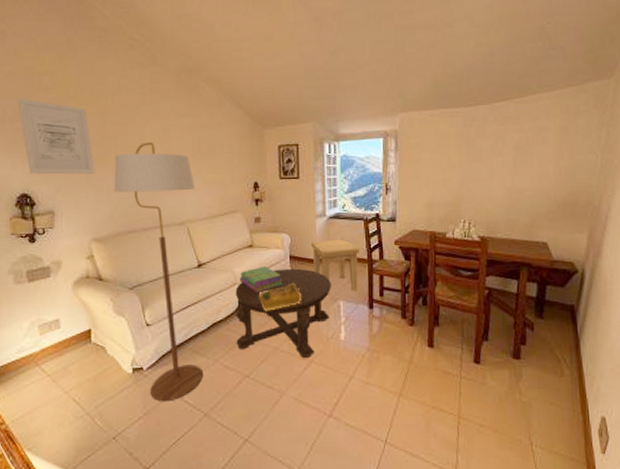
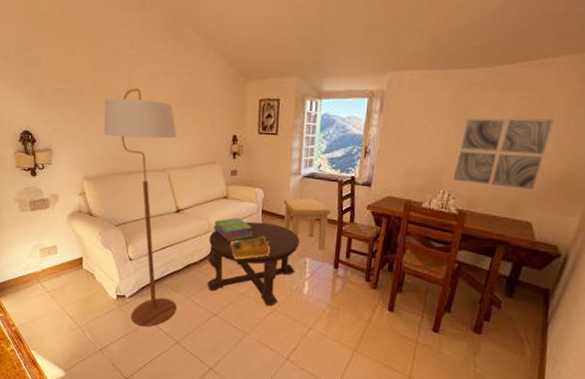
wall art: present [17,98,95,175] -> none [19,38,87,116]
wall art: none [471,147,549,212] -> present [453,118,554,190]

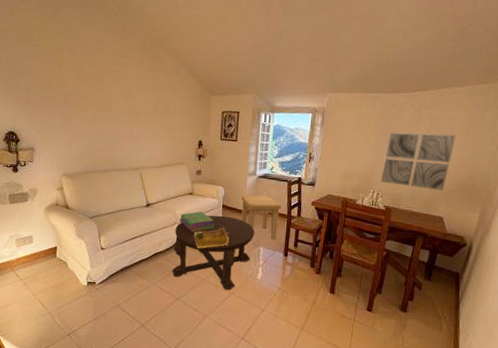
floor lamp: present [103,88,178,327] -> none [83,98,150,312]

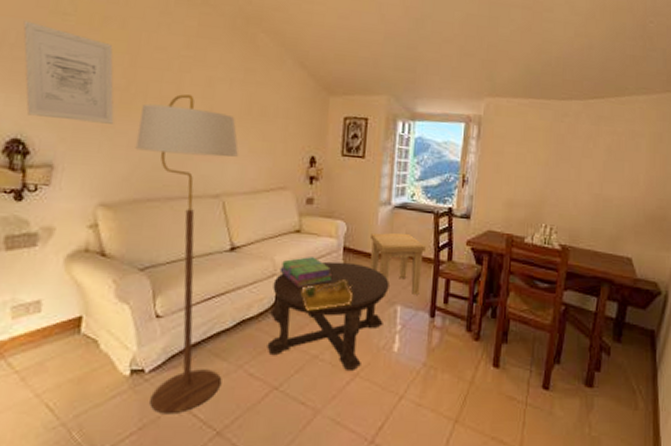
wall art: none [10,51,69,120] -> present [23,20,114,124]
floor lamp: none [83,98,150,312] -> present [135,94,239,415]
wall art: present [380,132,456,191] -> none [554,149,642,224]

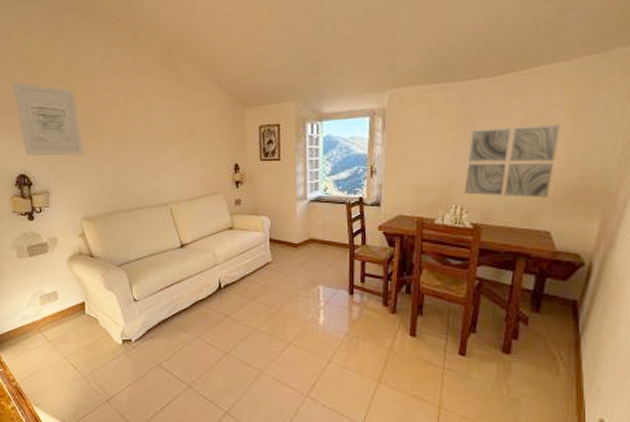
floor lamp: present [135,94,239,415] -> none [101,124,187,372]
coffee table: present [267,261,389,370] -> none [216,251,311,339]
stack of books: present [279,257,333,287] -> none [220,249,263,274]
decorative tray: present [300,279,353,311] -> none [238,266,280,292]
side table: present [369,232,426,298] -> none [290,223,341,280]
wall art: none [554,149,642,224] -> present [464,125,560,198]

